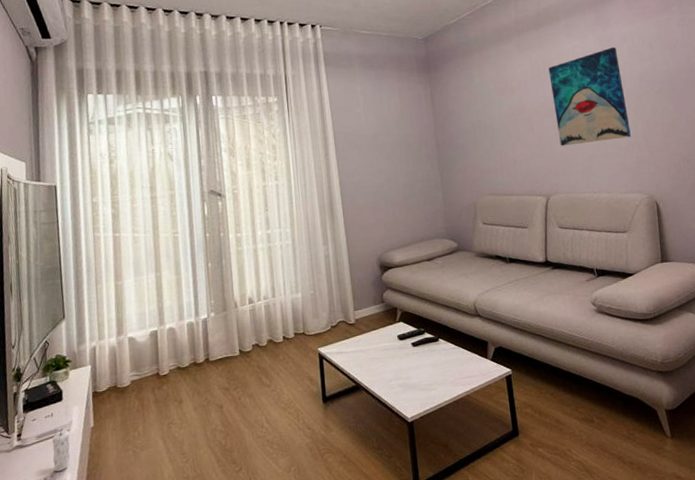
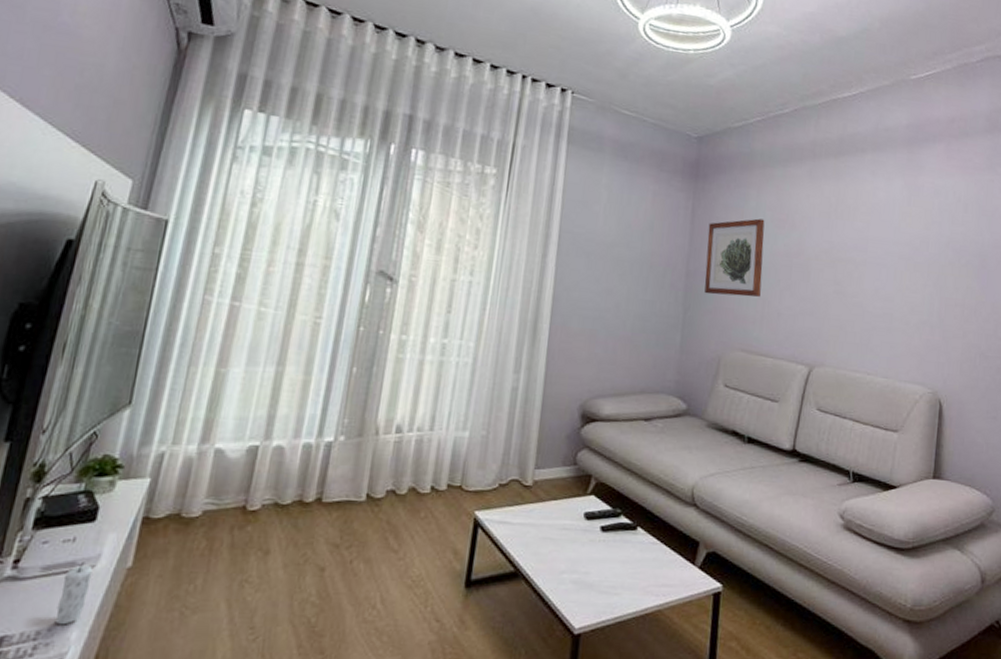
wall art: none [446,91,497,158] -> present [704,218,765,297]
wall art: present [548,47,631,147] -> none [838,199,926,314]

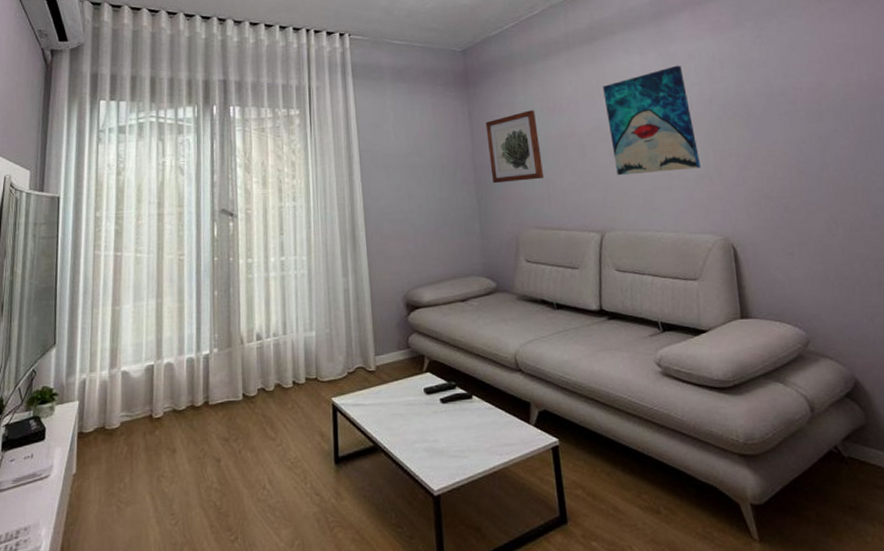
candle: present [56,561,93,625] -> none [28,472,49,525]
wall art: none [838,199,926,314] -> present [603,65,701,176]

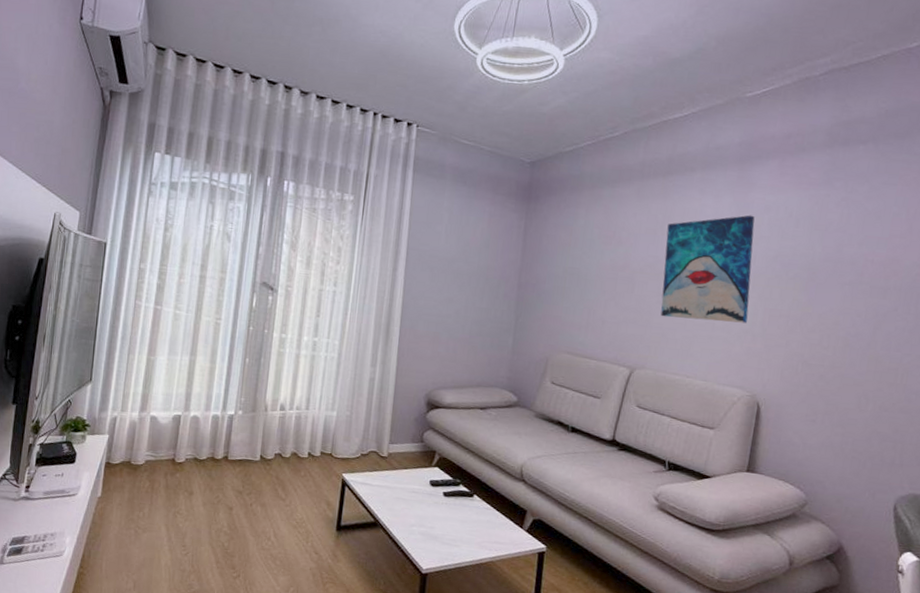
wall art: present [485,110,543,184] -> none [534,235,593,306]

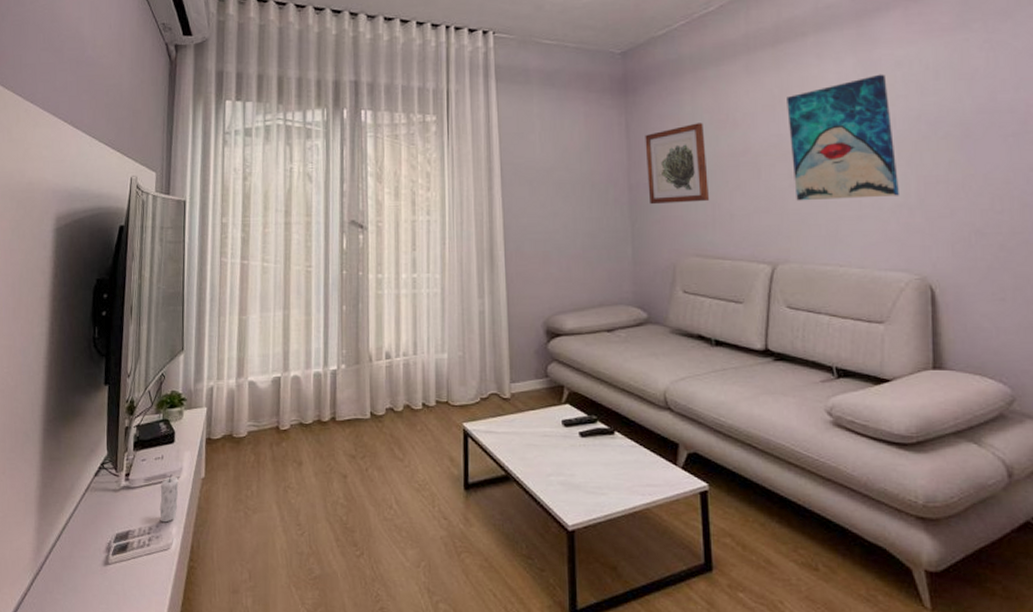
candle: none [55,490,76,532] -> present [159,474,179,523]
wall art: none [534,235,593,306] -> present [645,123,709,205]

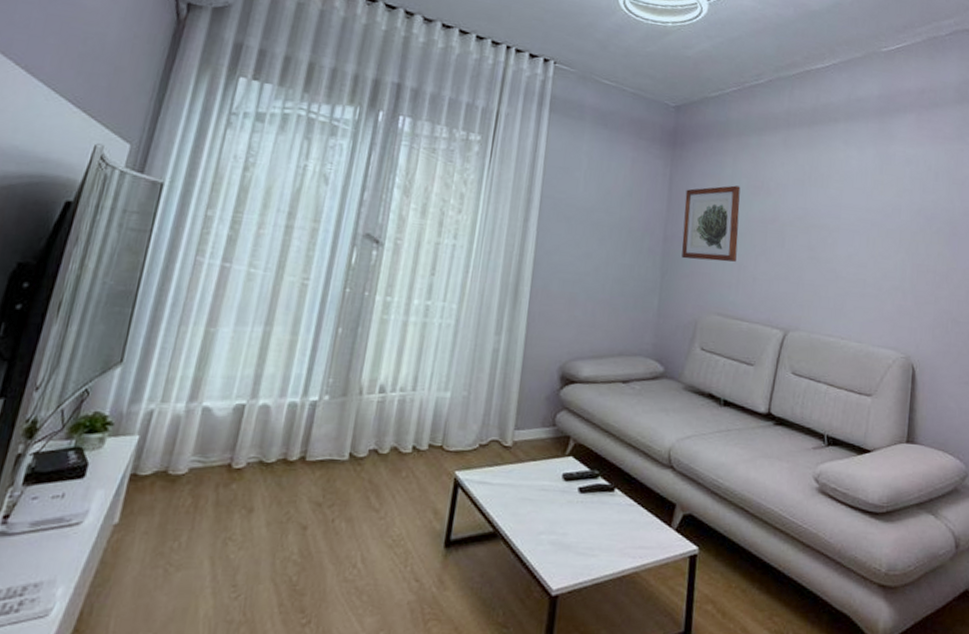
candle: present [159,474,179,523] -> none [43,517,80,581]
wall art: present [787,74,899,201] -> none [812,167,898,280]

